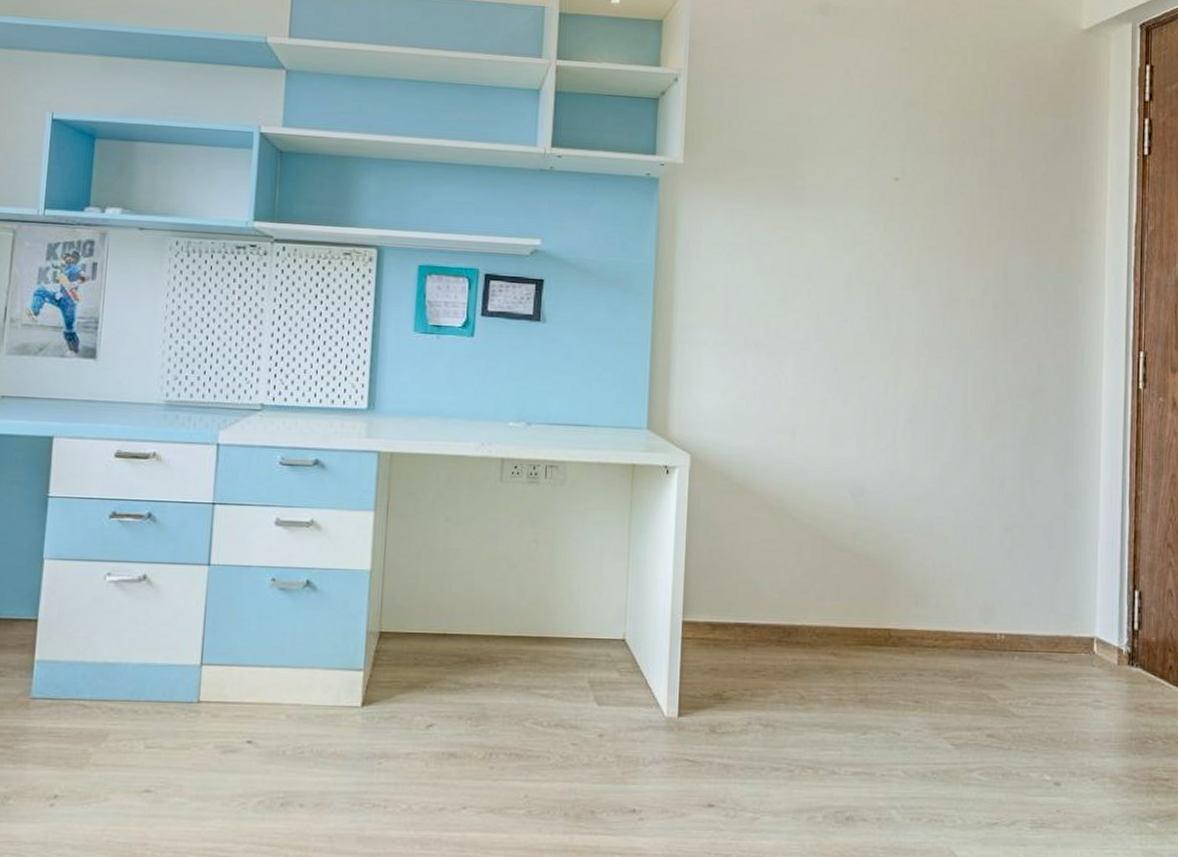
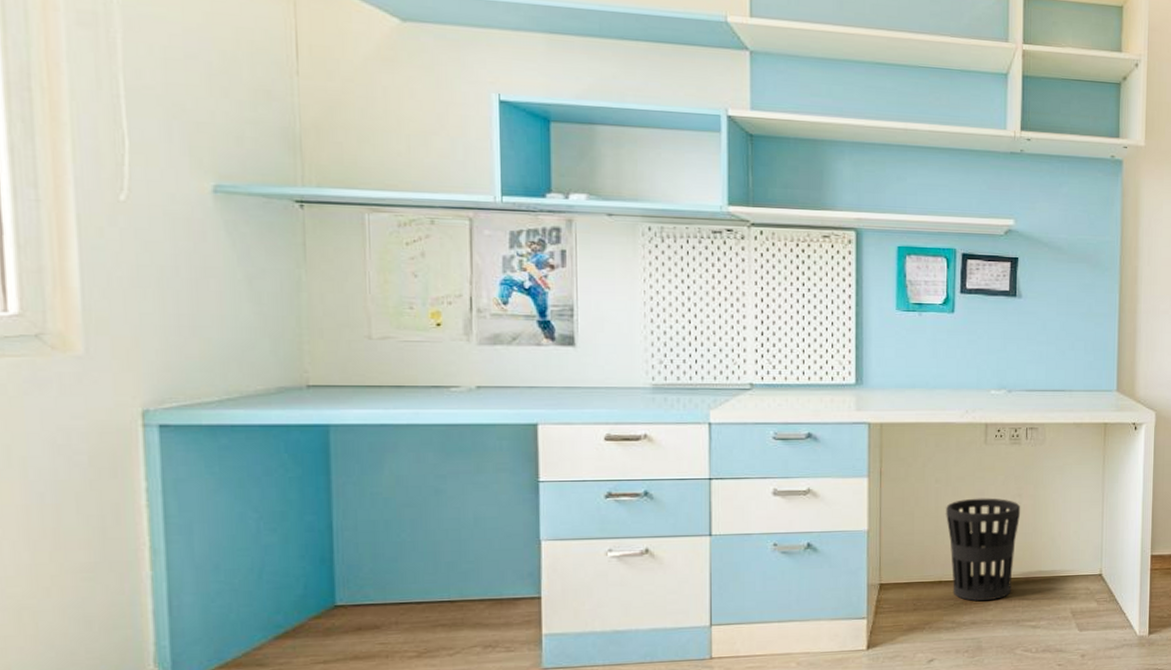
wastebasket: none [454,541,537,661] -> present [946,498,1021,601]

